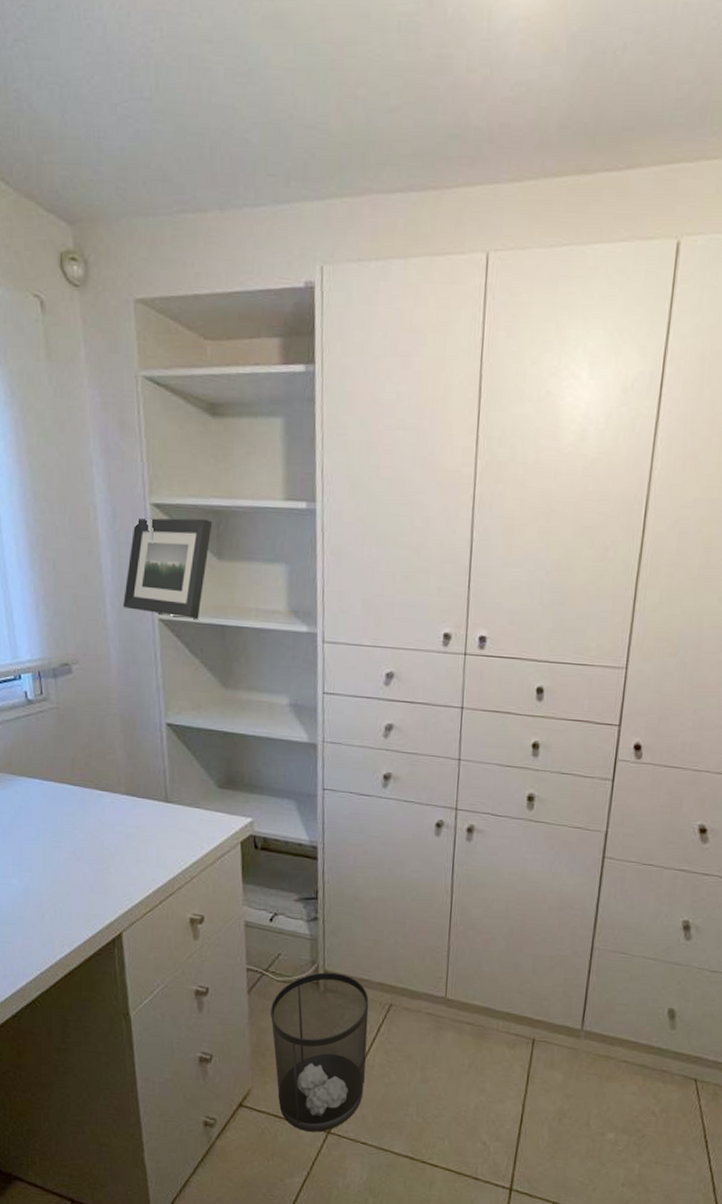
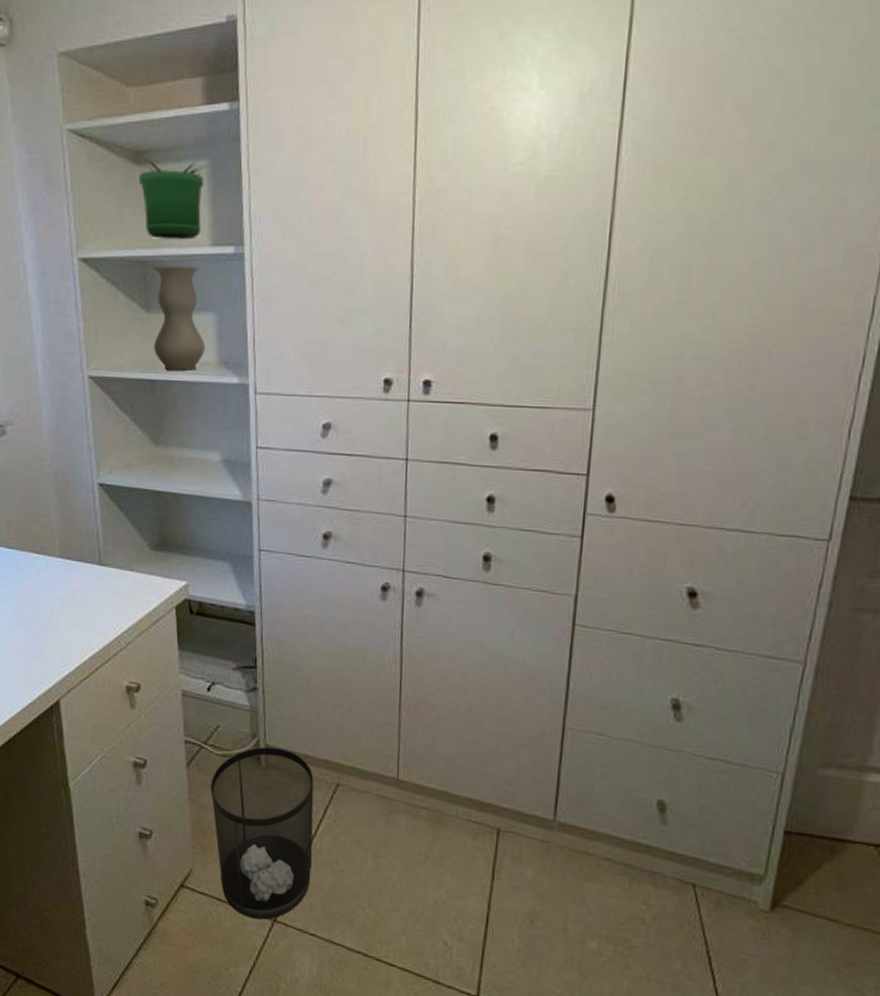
picture frame: present [123,517,213,619] -> none [54,270,140,374]
planter: none [213,407,284,493] -> present [138,155,209,240]
vase: none [224,516,277,618] -> present [153,266,206,370]

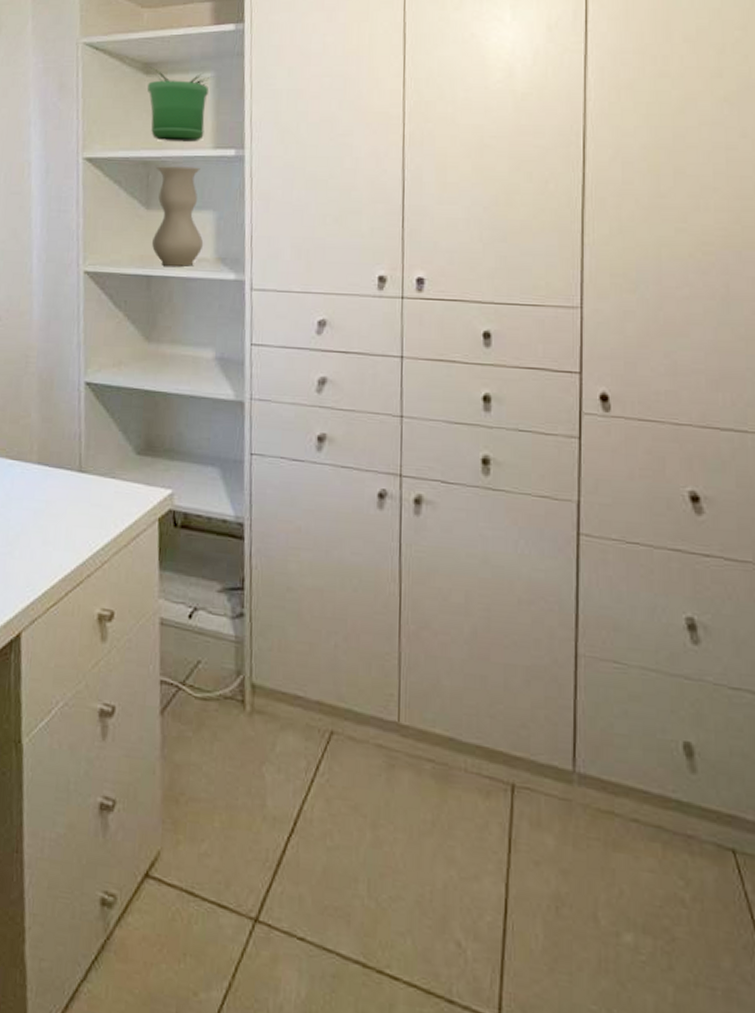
waste bin: present [210,746,314,920] -> none [186,686,306,920]

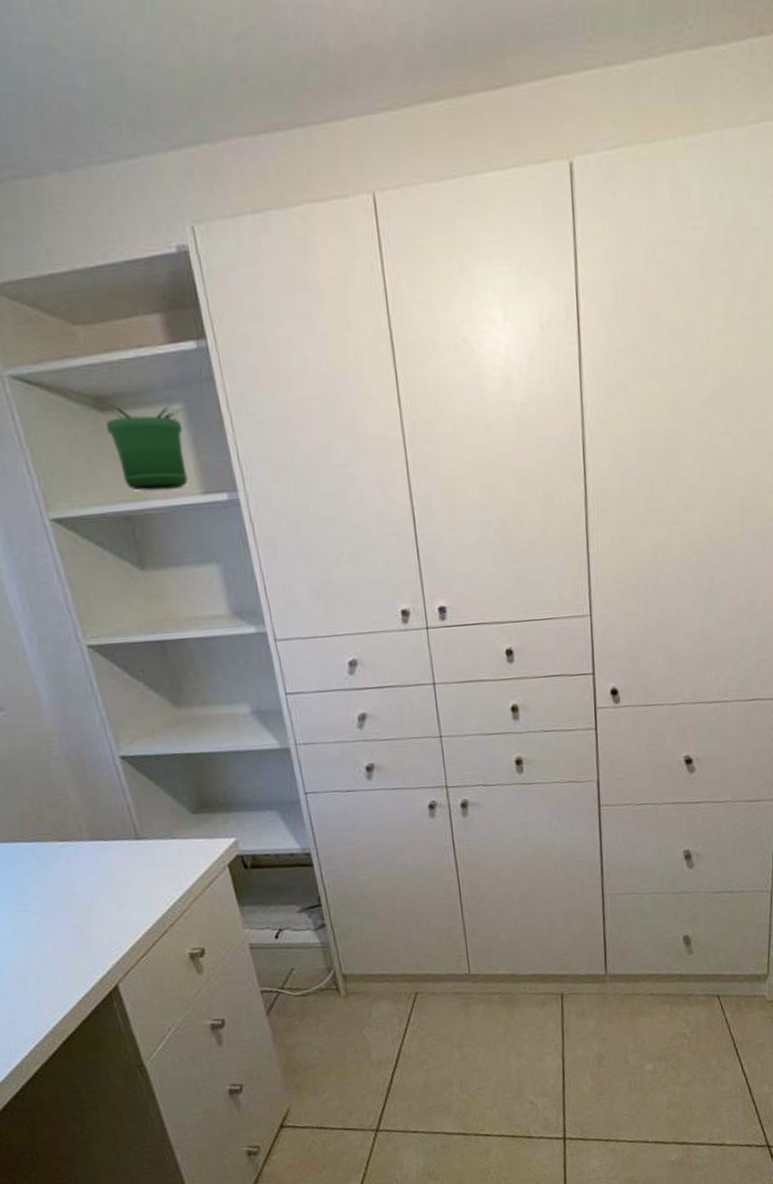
vase: present [151,166,204,266] -> none [141,517,215,628]

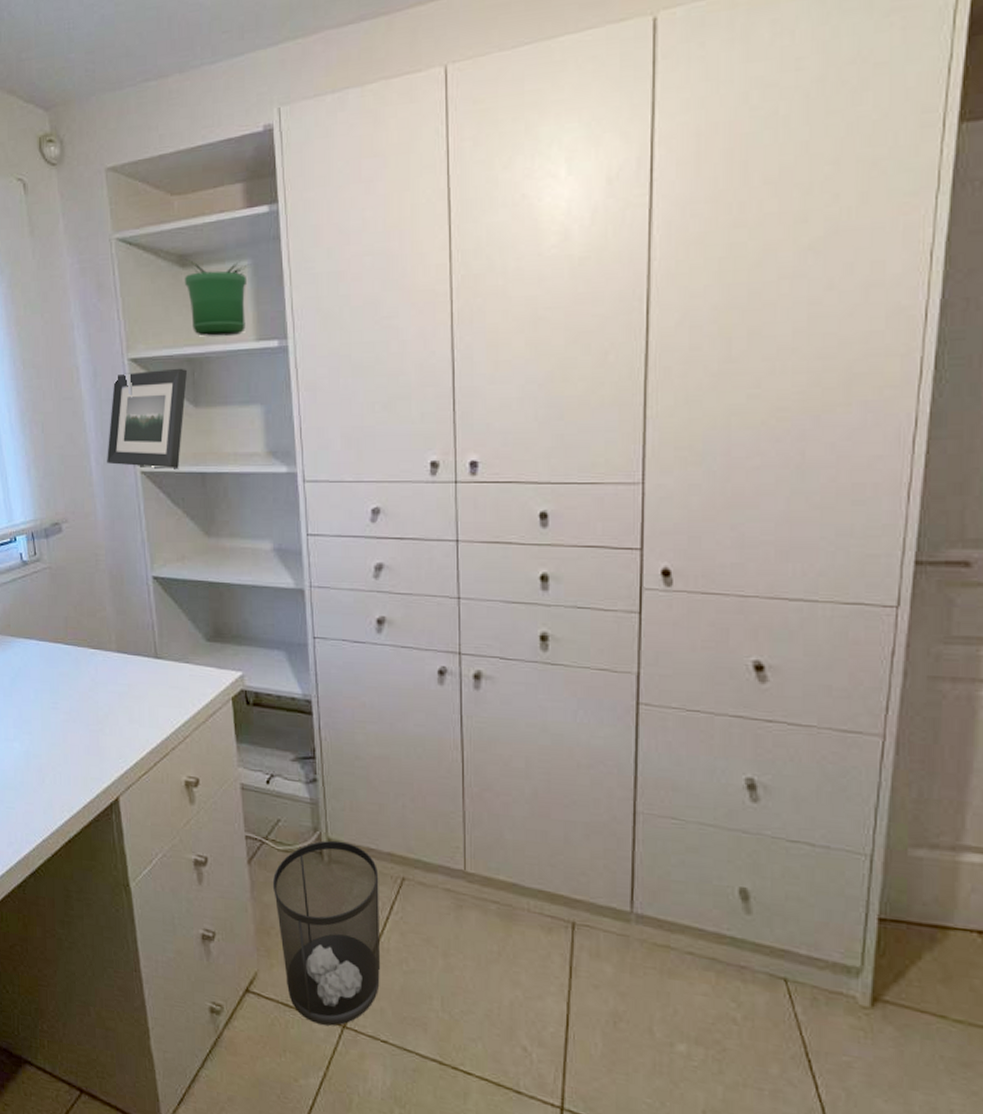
picture frame: none [35,527,133,641] -> present [107,368,188,468]
waste bin: none [293,974,405,1135] -> present [272,840,380,1026]

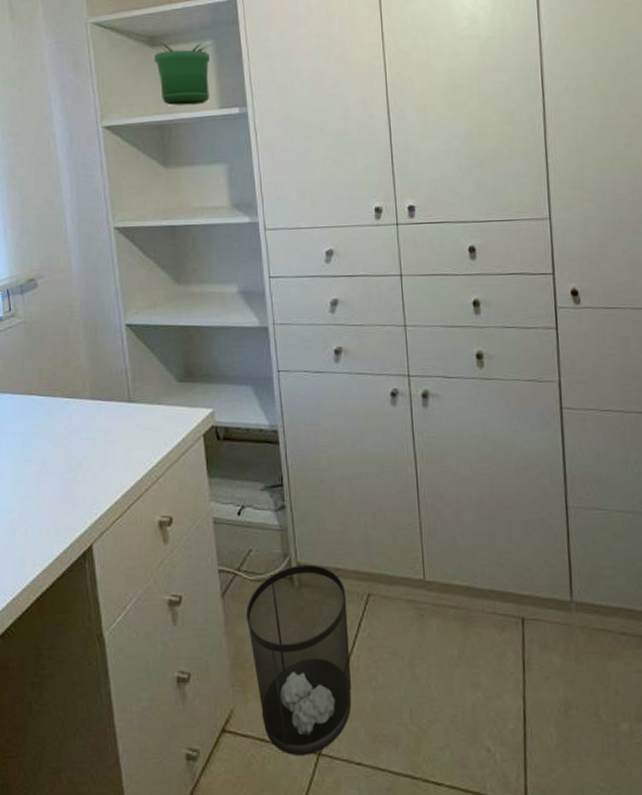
picture frame: present [107,368,188,468] -> none [82,133,158,224]

